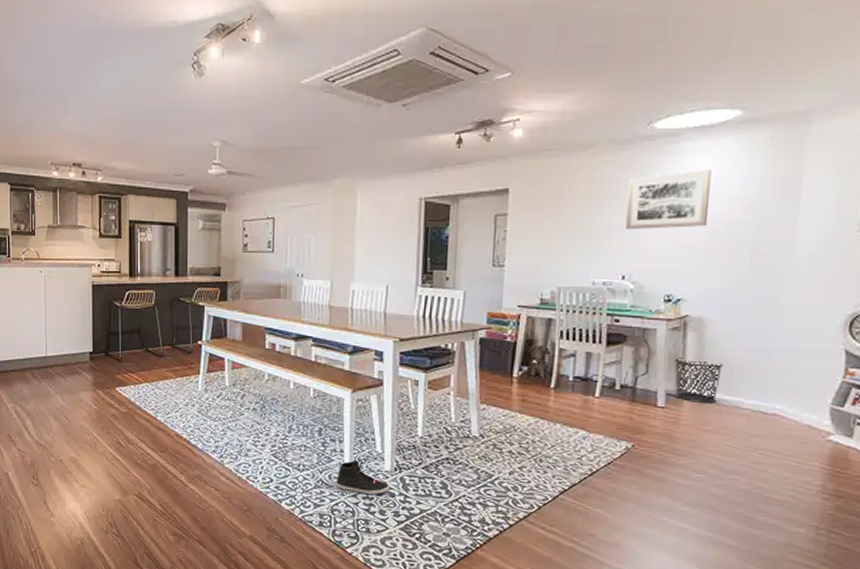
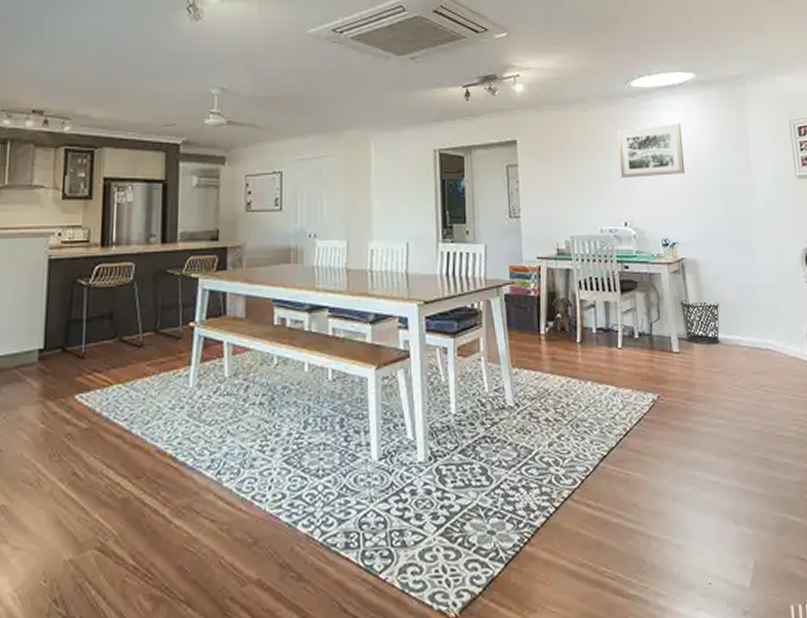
sneaker: present [336,460,391,495] -> none [363,454,426,496]

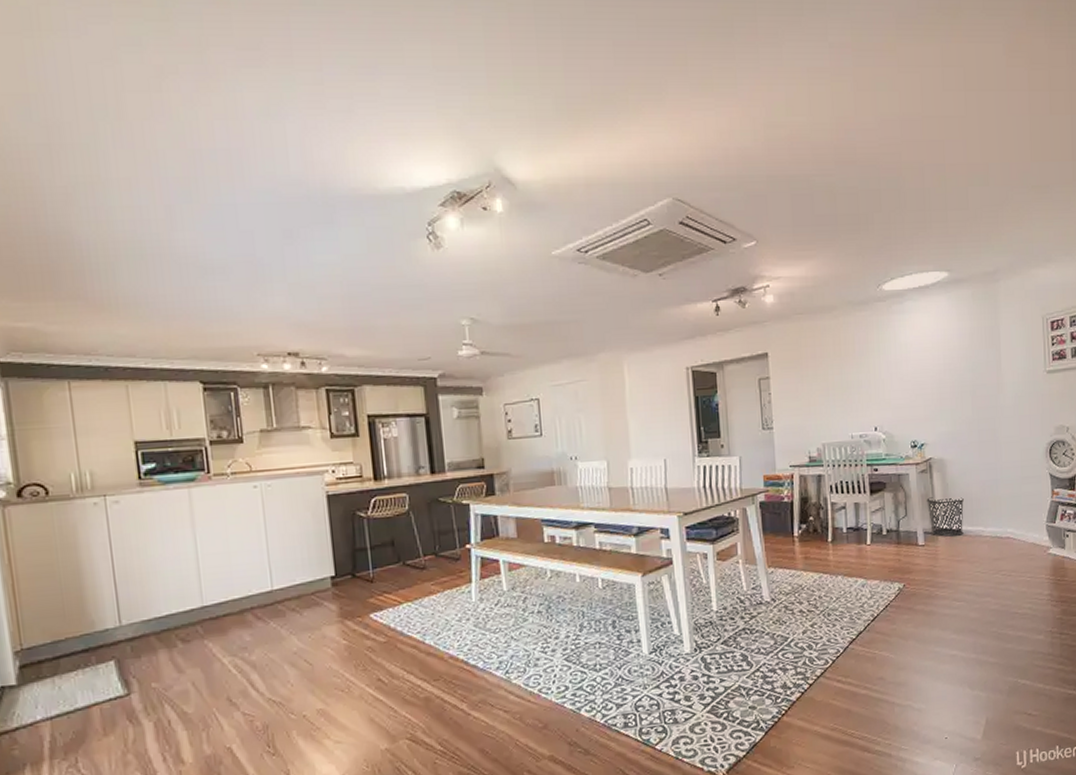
wall art: present [617,123,686,178] -> none [868,325,936,384]

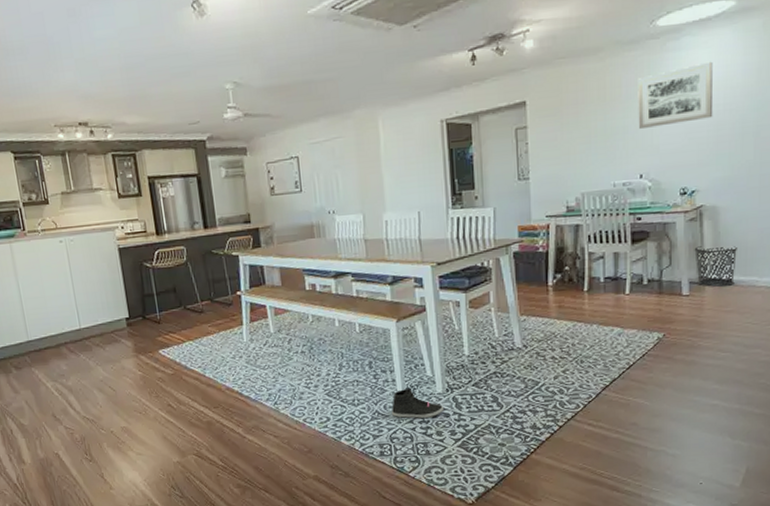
sneaker: none [637,648,693,683] -> present [392,387,445,418]
wall art: none [868,325,936,384] -> present [638,61,714,129]

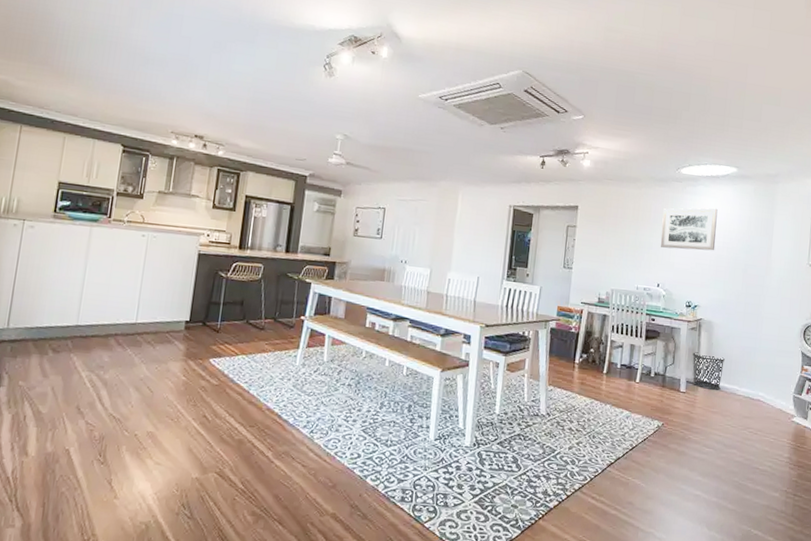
sneaker: present [392,387,445,418] -> none [420,436,469,469]

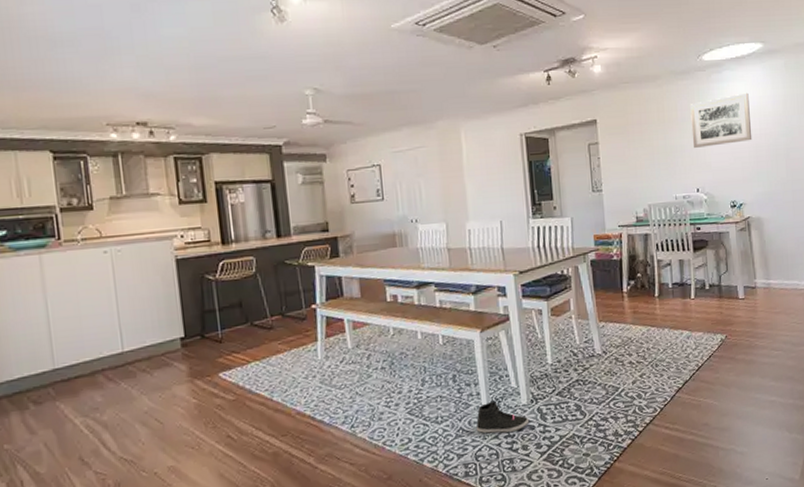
sneaker: none [420,436,469,469] -> present [476,400,530,434]
waste bin: present [692,352,726,390] -> none [746,253,781,291]

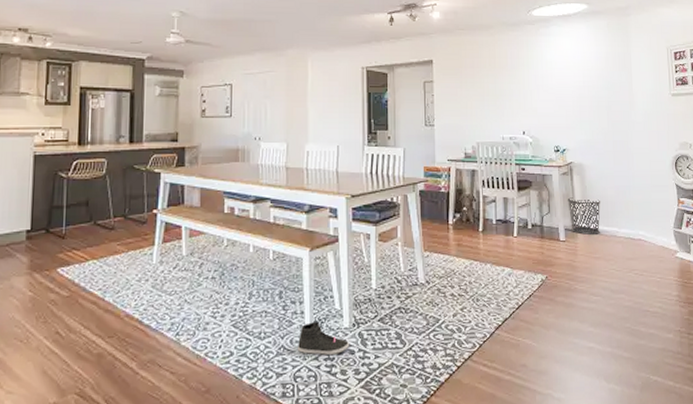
wall art: present [690,92,752,148] -> none [519,47,576,93]
waste bin: none [746,253,781,291] -> present [567,197,601,235]

